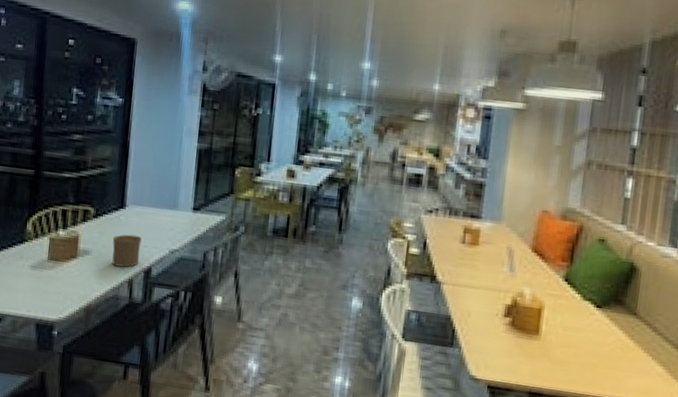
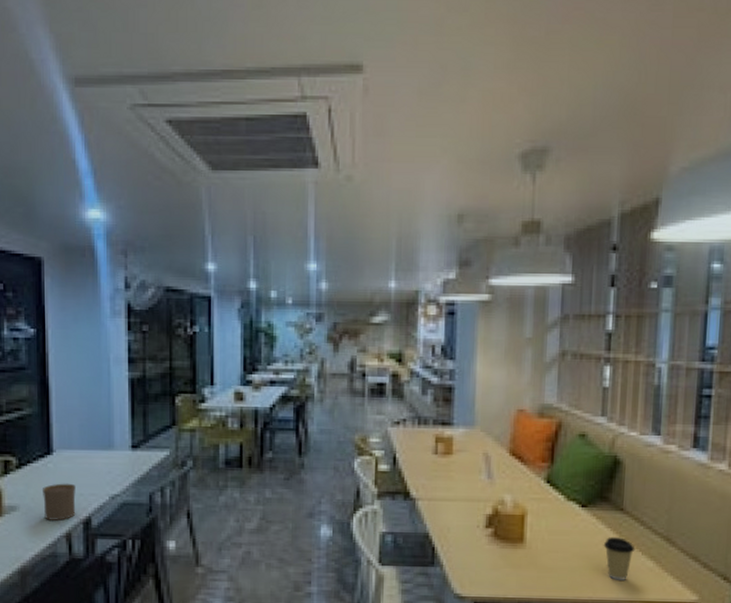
coffee cup: none [614,339,646,382] -> present [603,537,635,580]

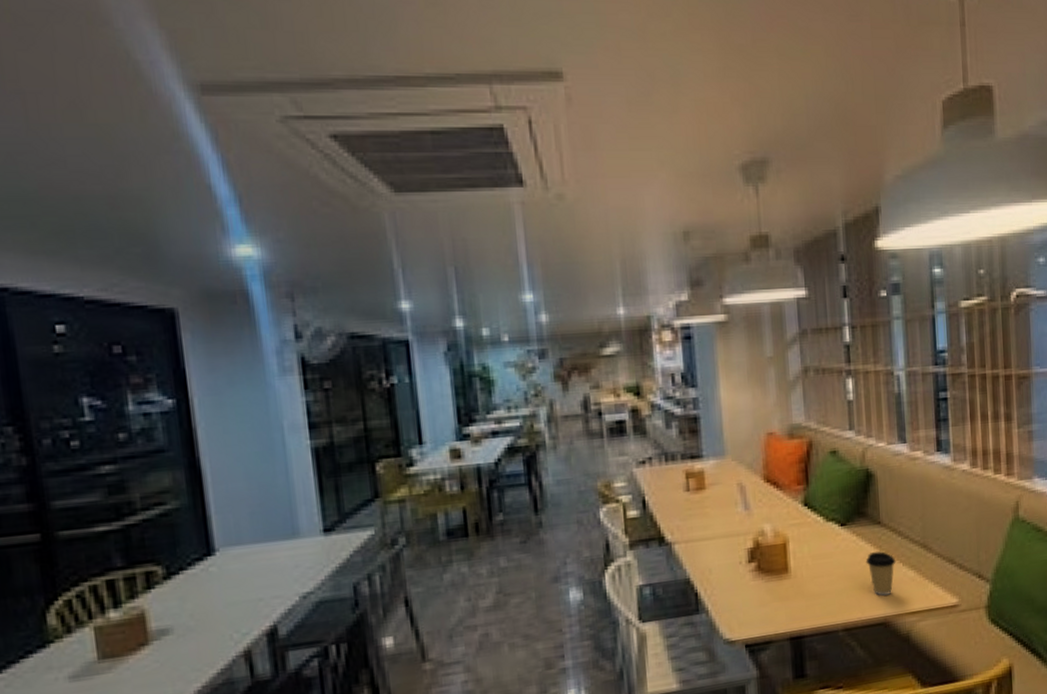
cup: present [43,483,76,521] -> none [205,587,255,639]

